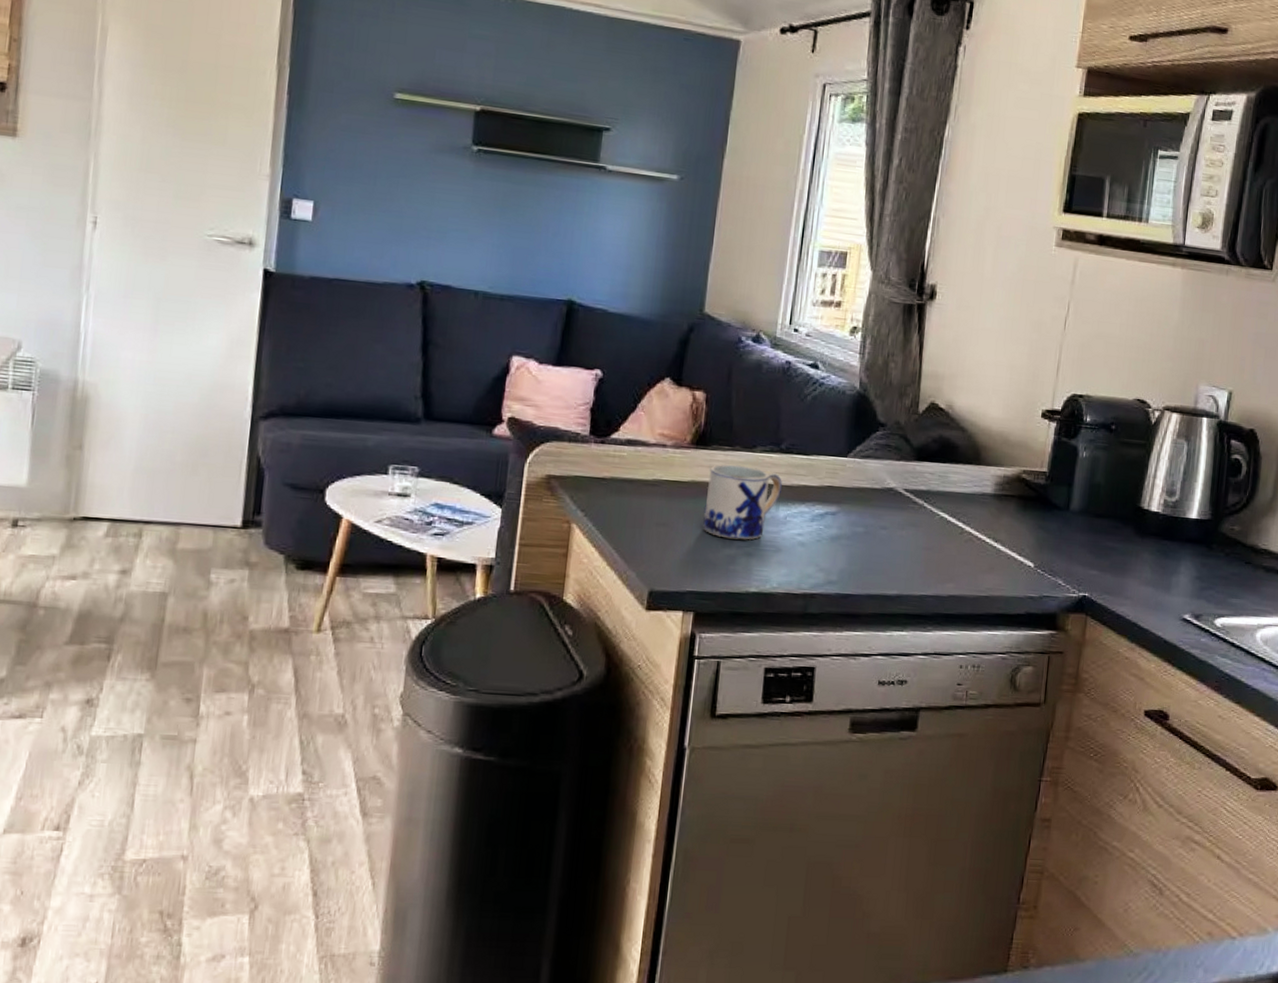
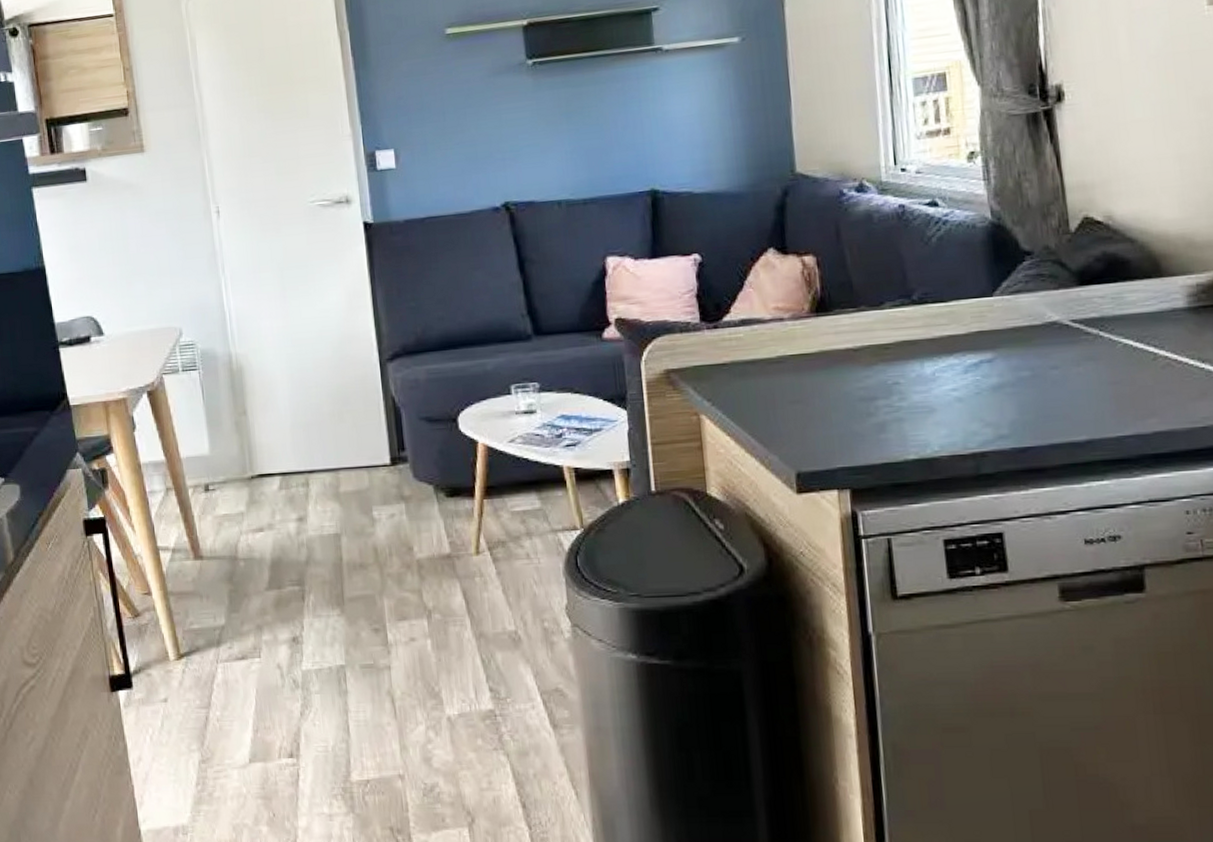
mug: present [702,464,782,540] -> none [837,325,923,406]

